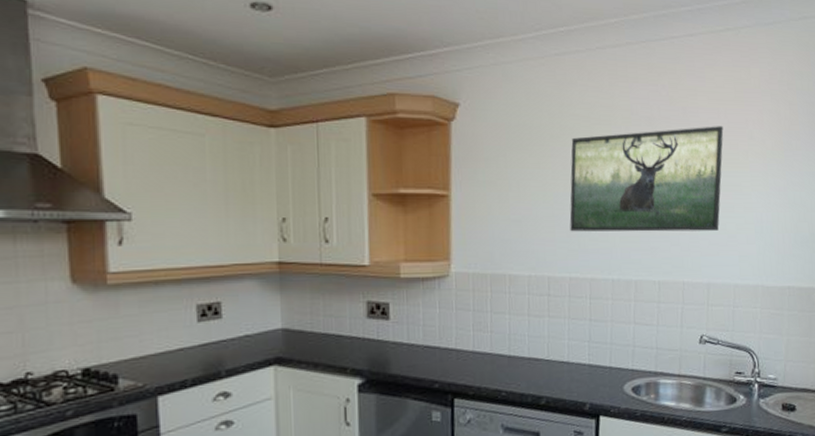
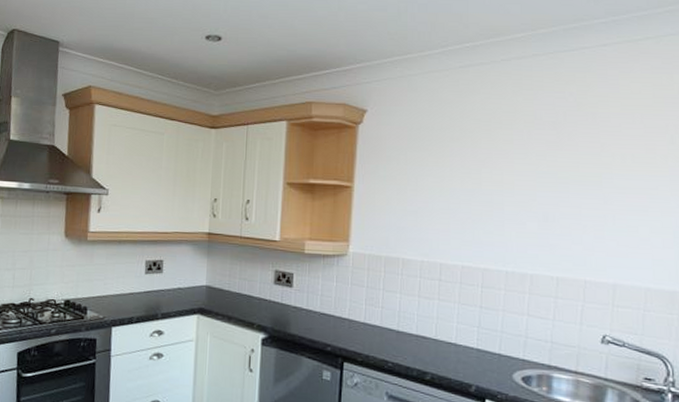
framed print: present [569,126,724,232] -> none [465,130,639,233]

